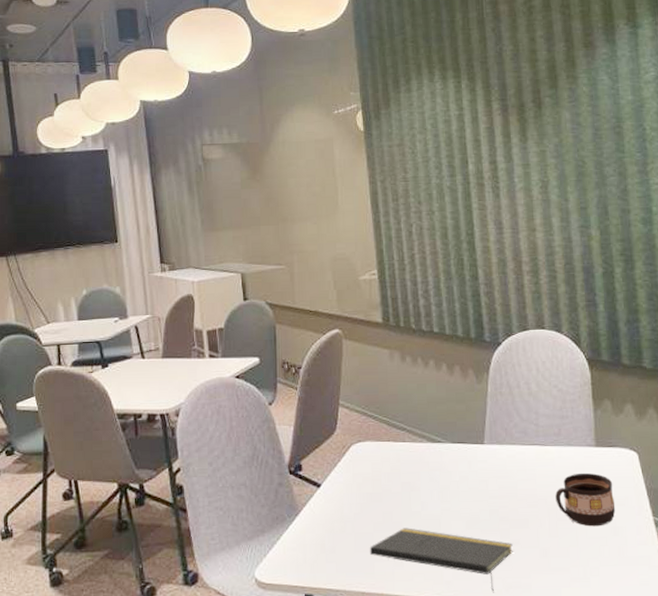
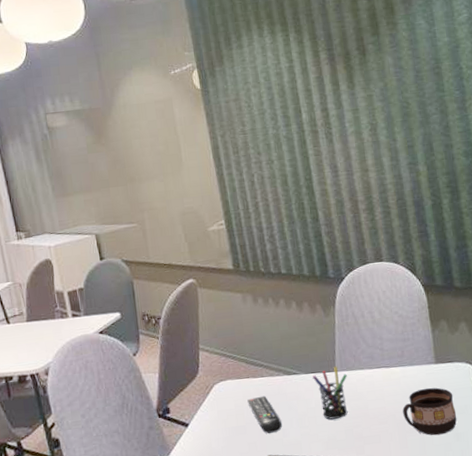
remote control: none [386,462,421,504] -> present [247,395,282,434]
pen holder: none [459,438,496,496] -> present [313,366,348,419]

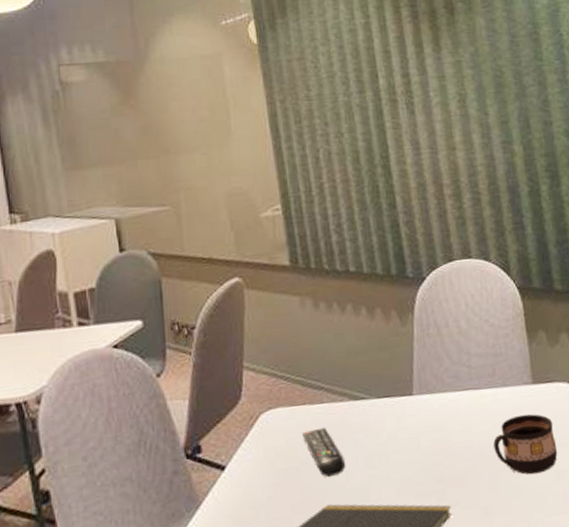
pen holder: present [313,366,348,419] -> none [385,388,427,457]

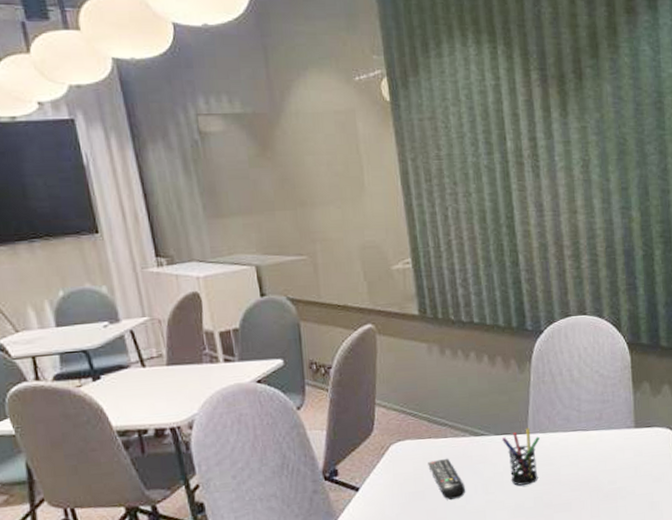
pen holder: none [385,388,427,457] -> present [502,427,540,486]
cup: present [493,414,558,475] -> none [597,453,653,504]

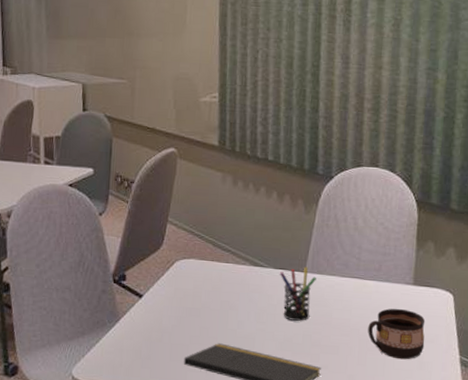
remote control: present [428,458,465,500] -> none [207,282,239,322]
cup: none [597,453,653,504] -> present [368,308,426,360]

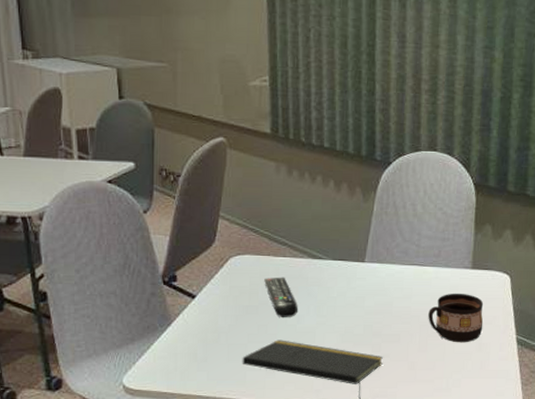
remote control: none [207,282,239,322] -> present [264,277,298,317]
pen holder: present [280,266,316,321] -> none [339,256,376,312]

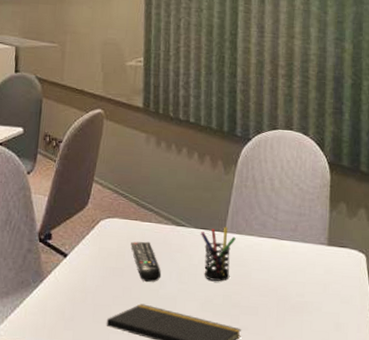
pen holder: none [339,256,376,312] -> present [201,226,236,281]
cup: present [428,293,484,343] -> none [285,268,340,321]

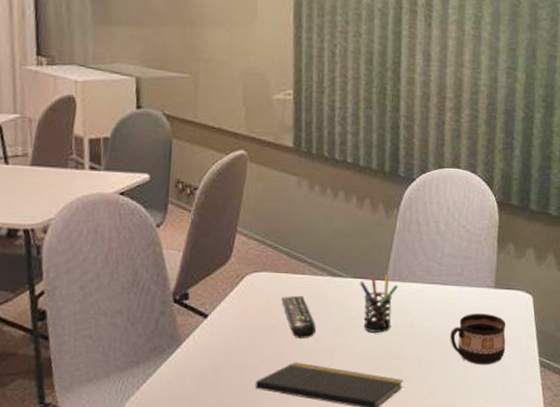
cup: none [285,268,340,321] -> present [450,313,506,365]

